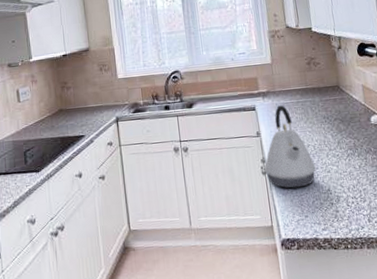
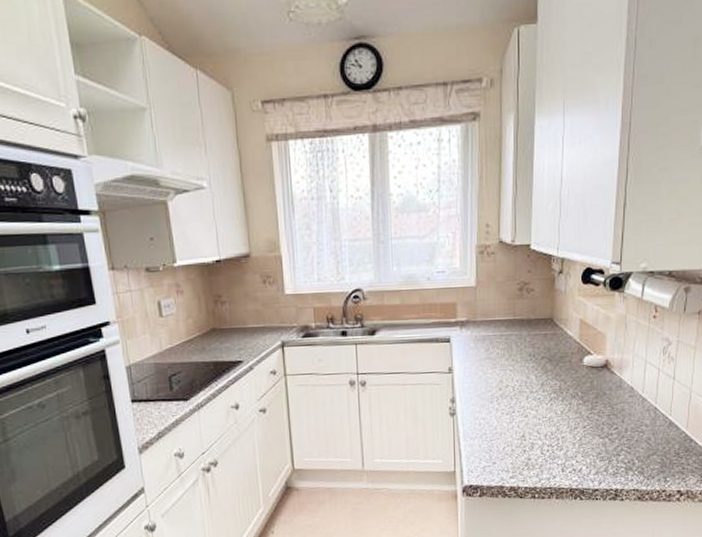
kettle: present [264,105,316,189] -> none [453,338,512,433]

